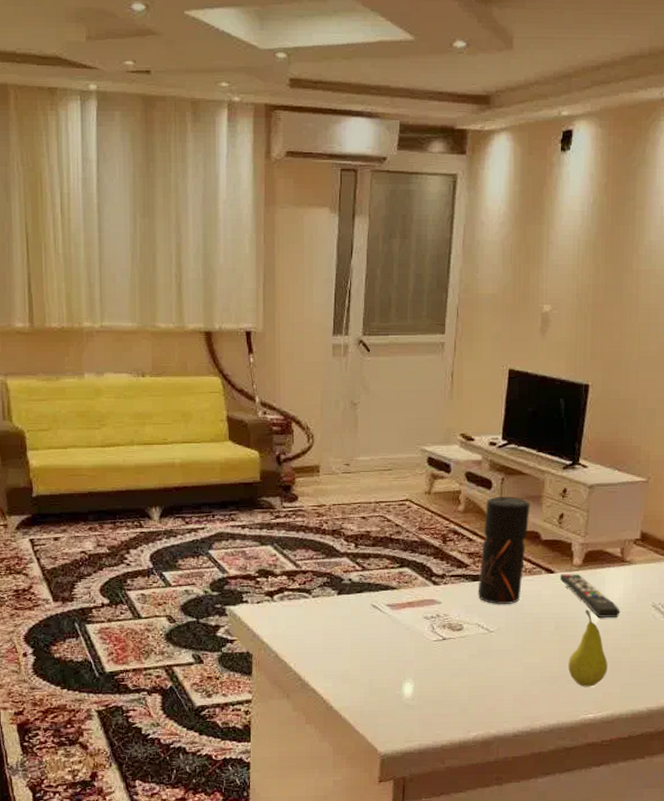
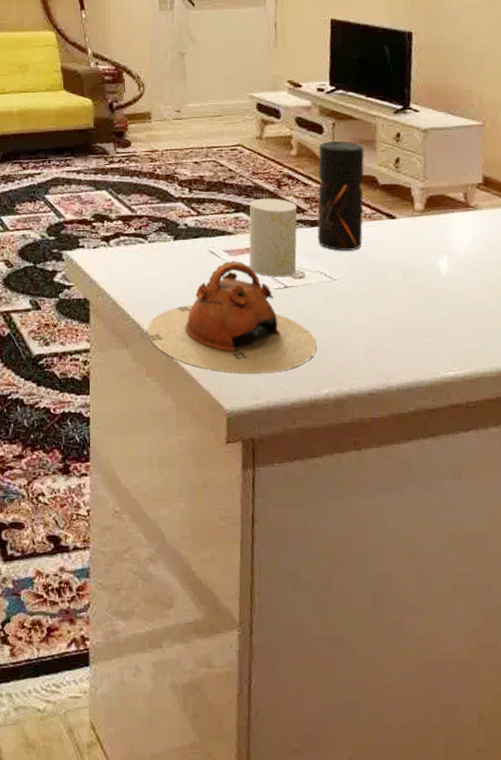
teapot: none [309,615,469,720] -> present [147,261,317,374]
cup: none [410,553,461,630] -> present [249,198,298,277]
remote control: present [559,573,620,618] -> none [401,219,471,266]
fruit: present [568,610,608,687] -> none [421,257,464,341]

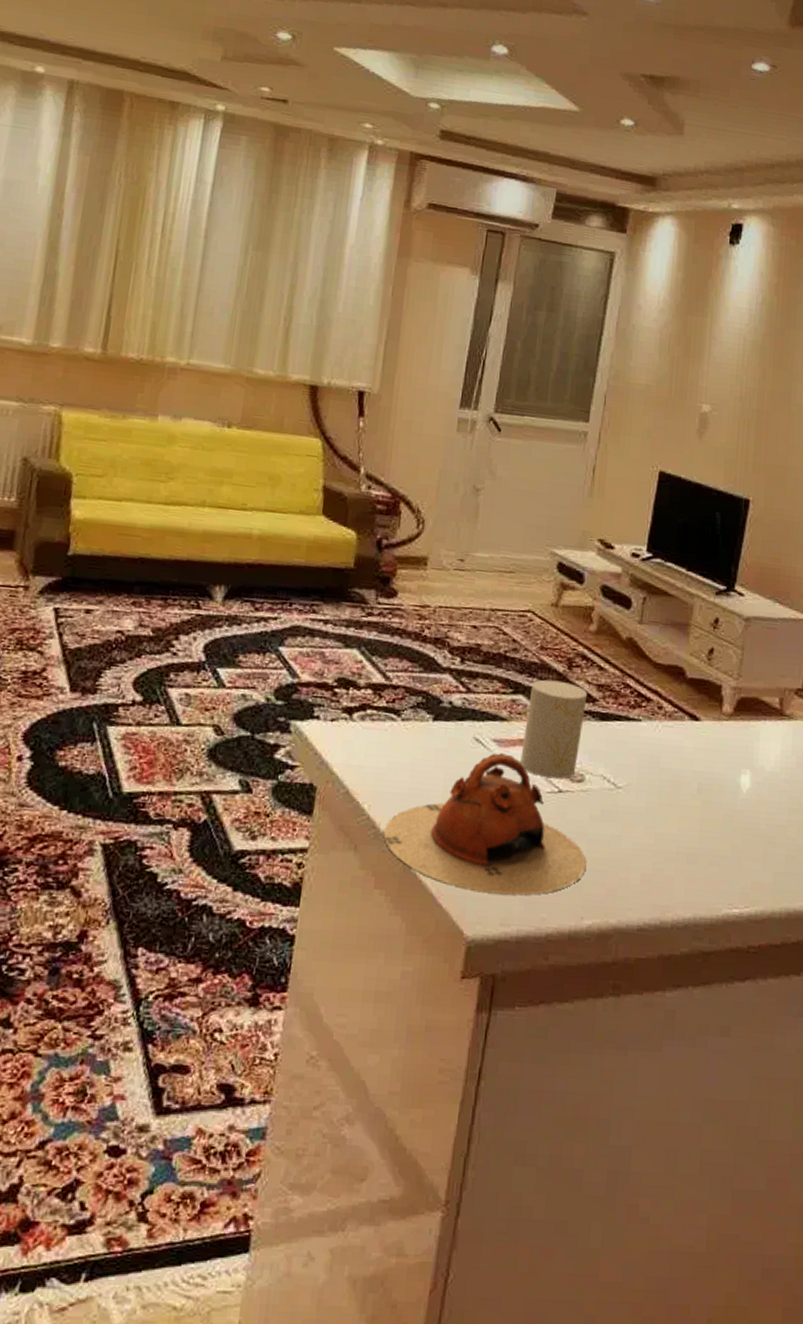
pepper grinder: present [317,141,365,252] -> none [605,619,675,756]

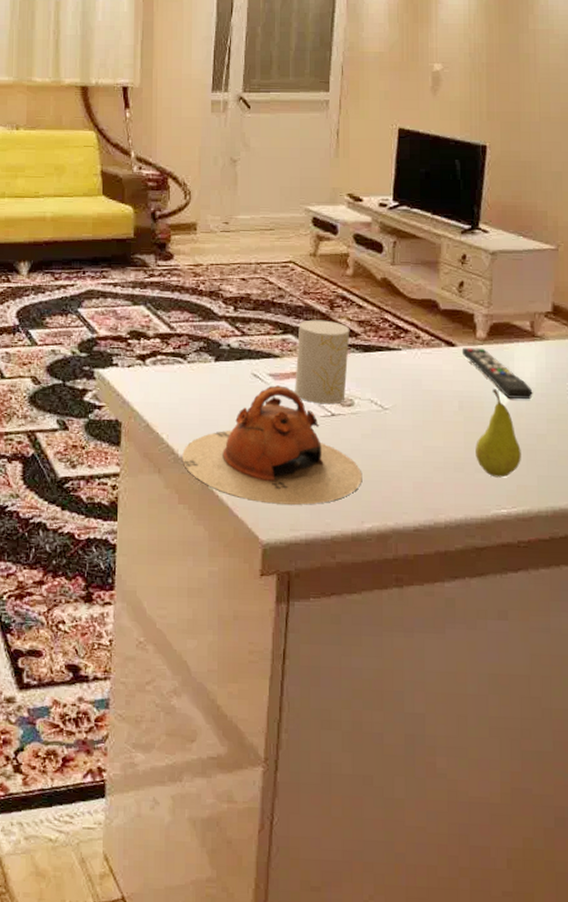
remote control: none [705,722,776,785] -> present [461,347,533,399]
fruit: none [711,771,759,873] -> present [476,389,521,478]

